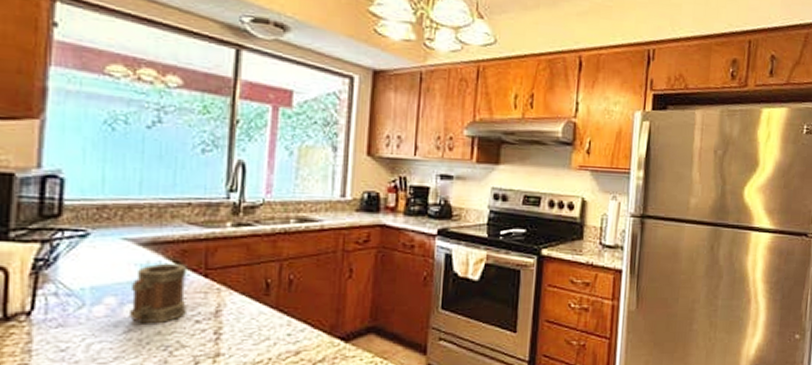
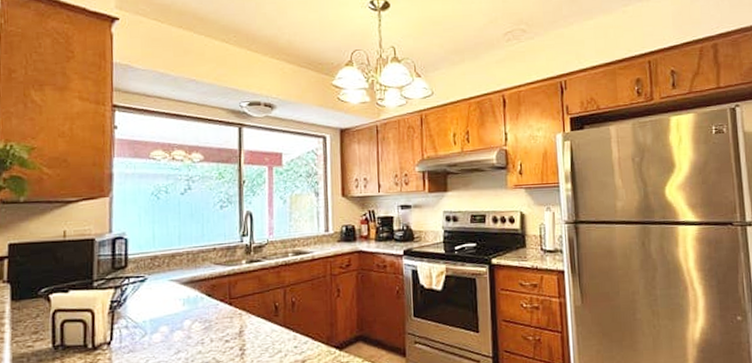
mug: present [130,263,187,324] -> none [178,295,218,346]

